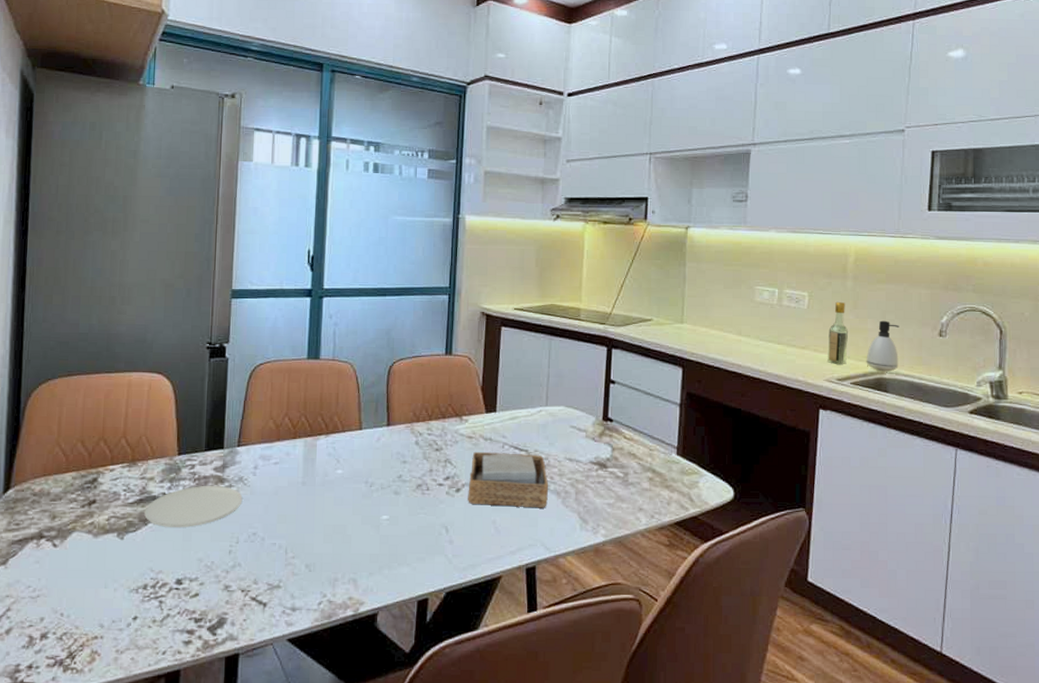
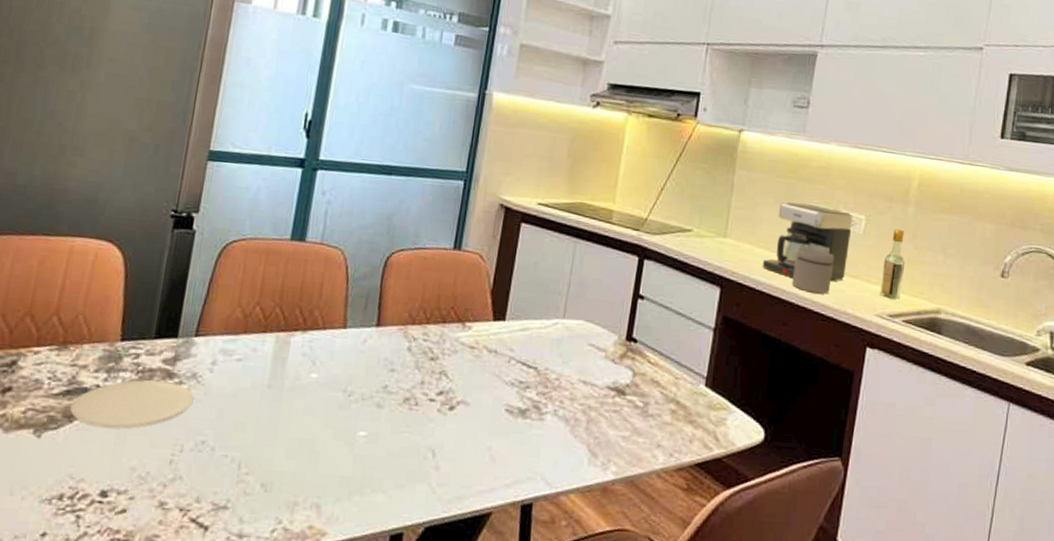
napkin holder: present [468,452,548,508] -> none [462,365,557,437]
coffee maker: none [718,287,797,353] -> present [762,202,853,281]
jar: none [746,326,782,365] -> present [791,247,834,294]
soap dispenser: present [866,320,899,372] -> none [921,254,960,312]

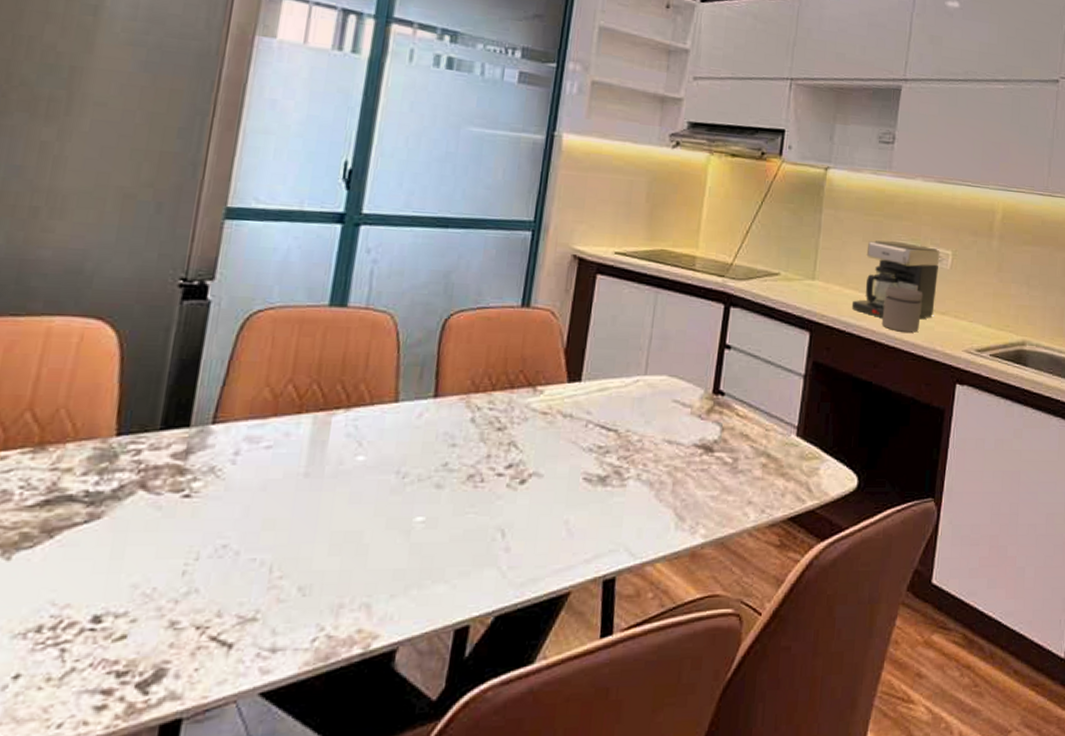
plate: present [70,379,194,429] -> none [50,478,212,540]
bottle: present [880,228,905,299] -> none [968,262,991,333]

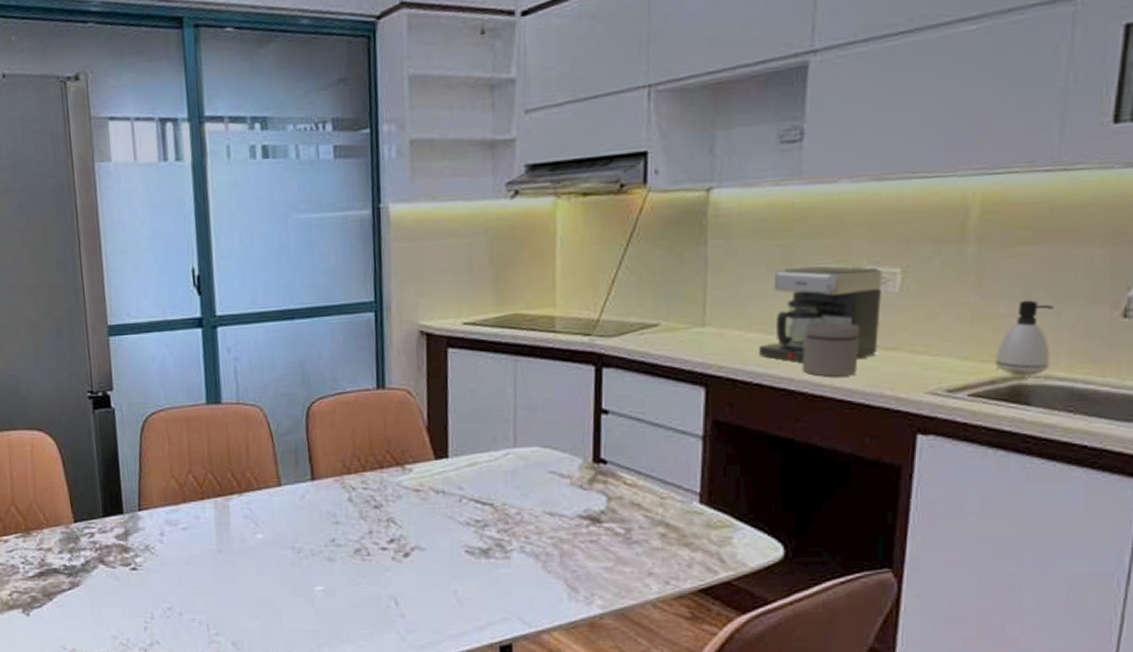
soap dispenser: none [1007,286,1043,343] -> present [995,300,1054,376]

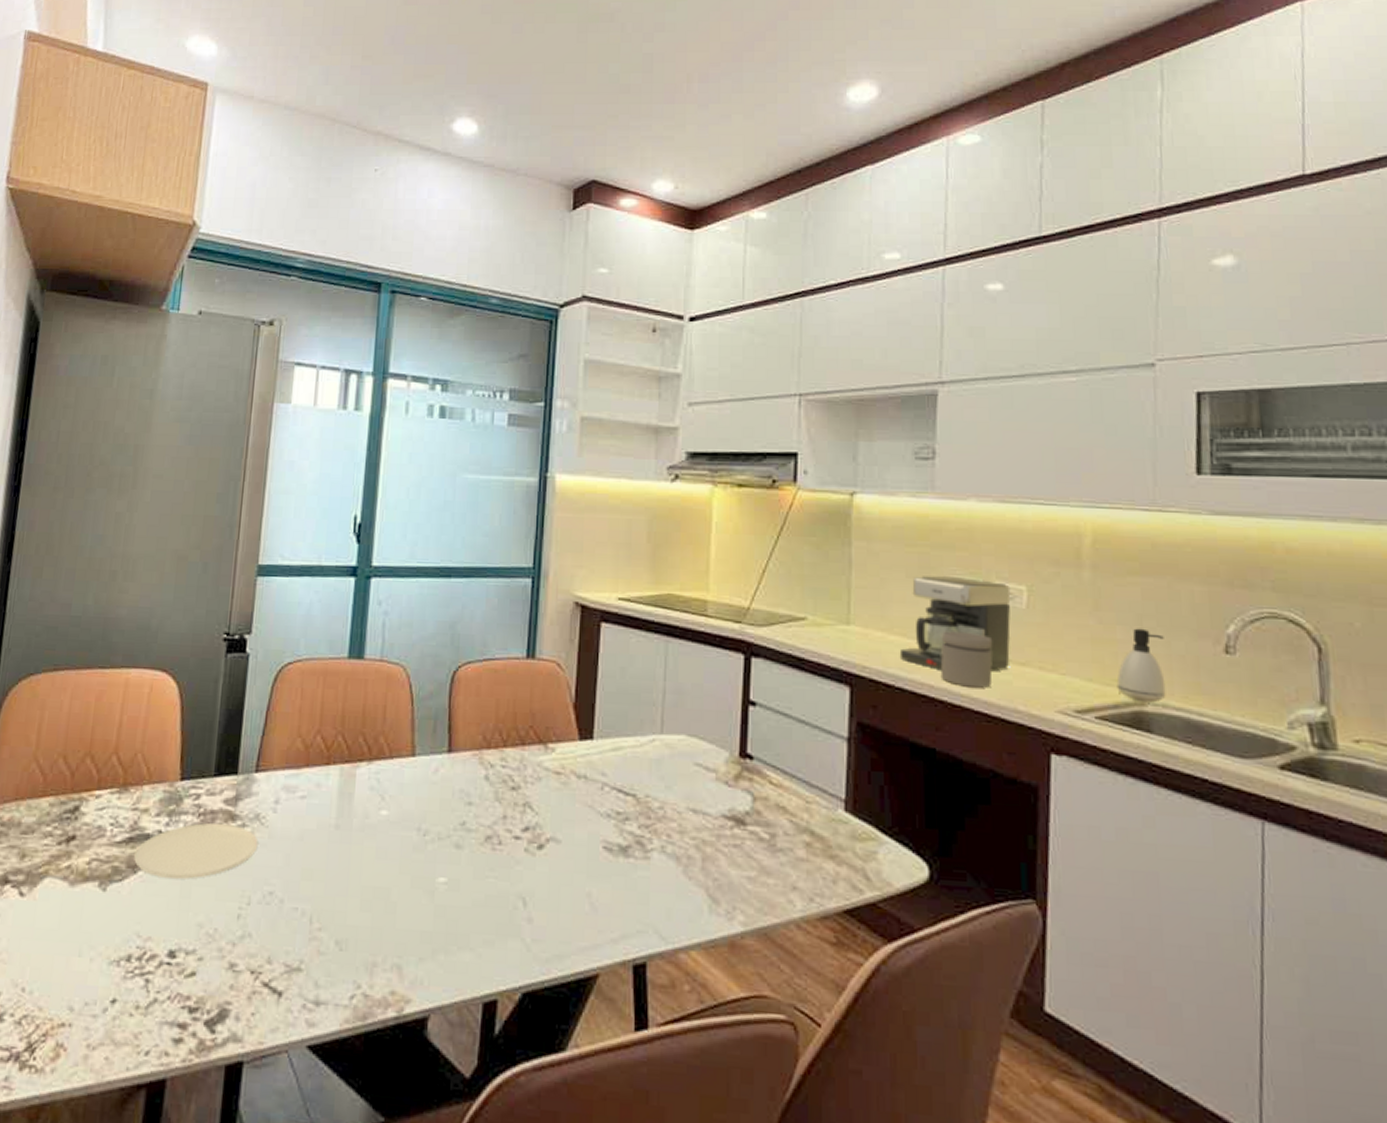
plate: none [47,555,152,602] -> present [134,822,259,879]

